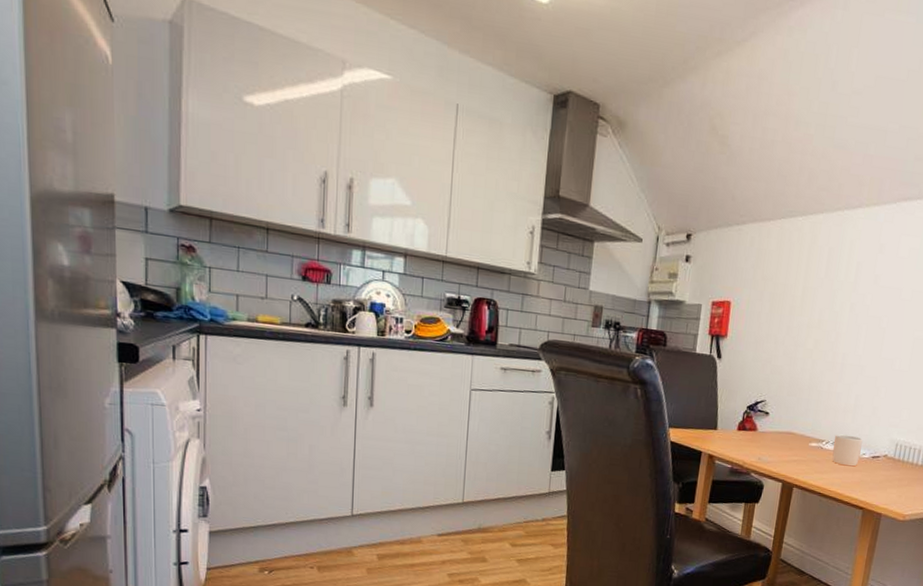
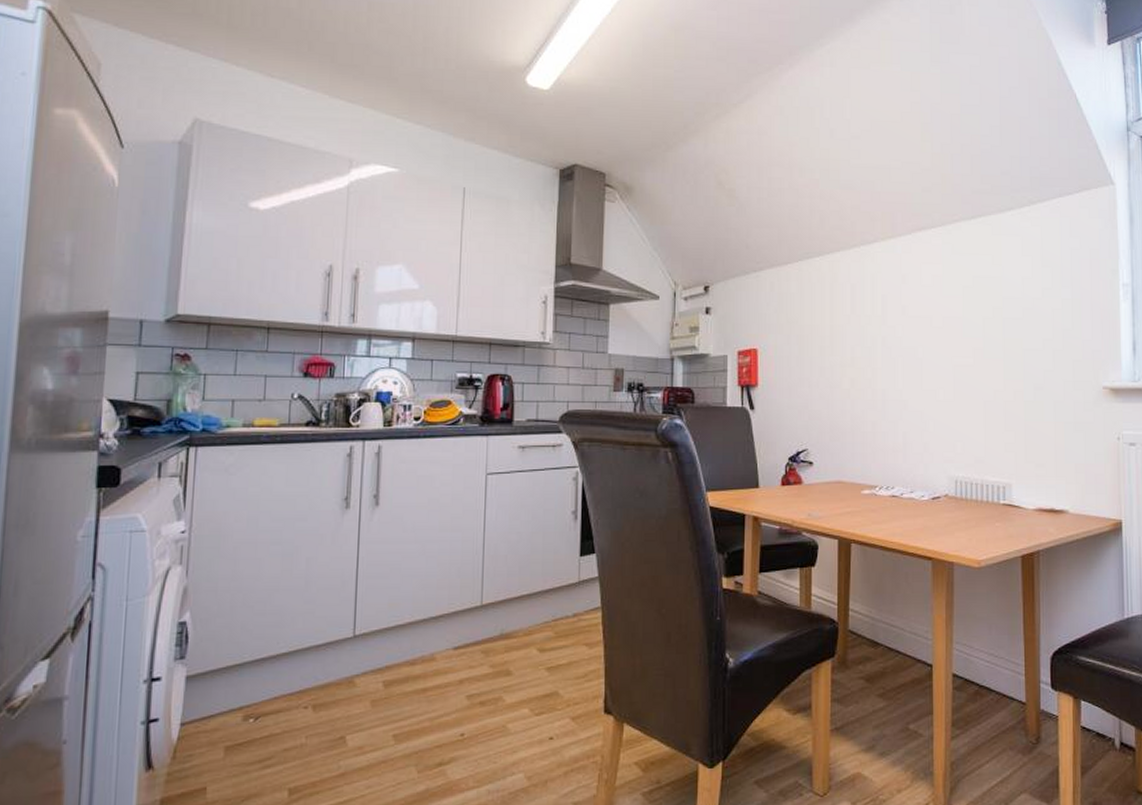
mug: present [832,434,864,467] -> none [887,477,920,512]

